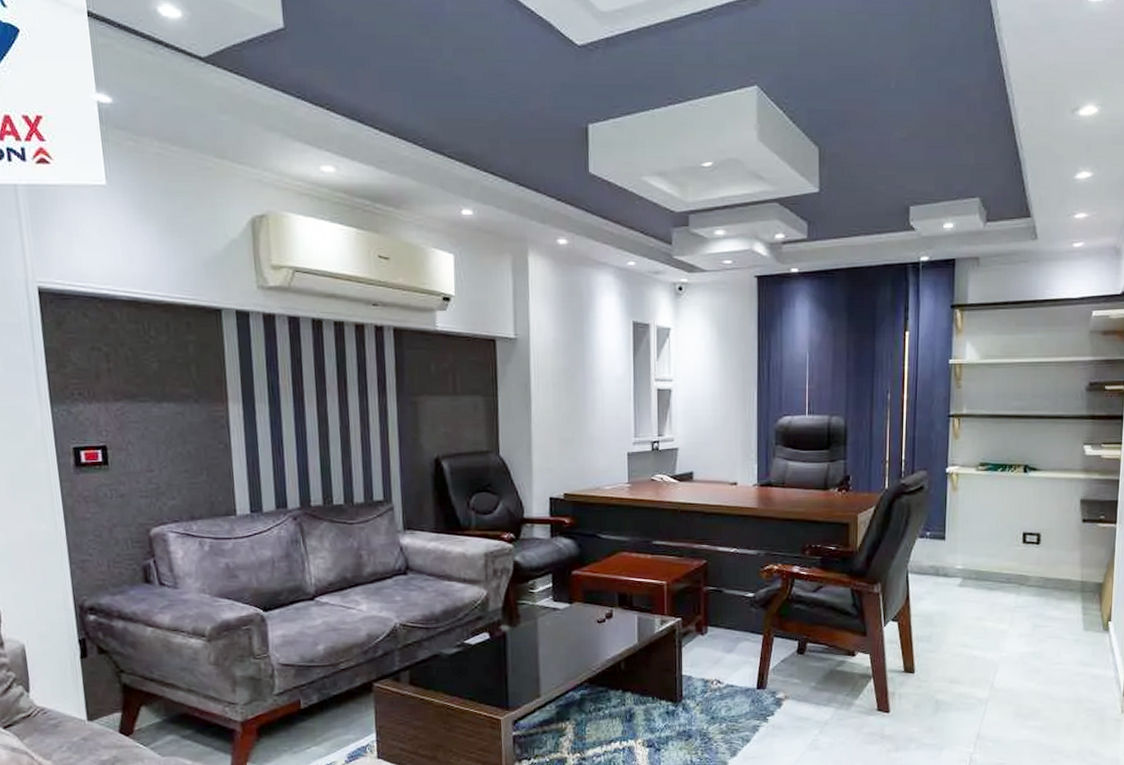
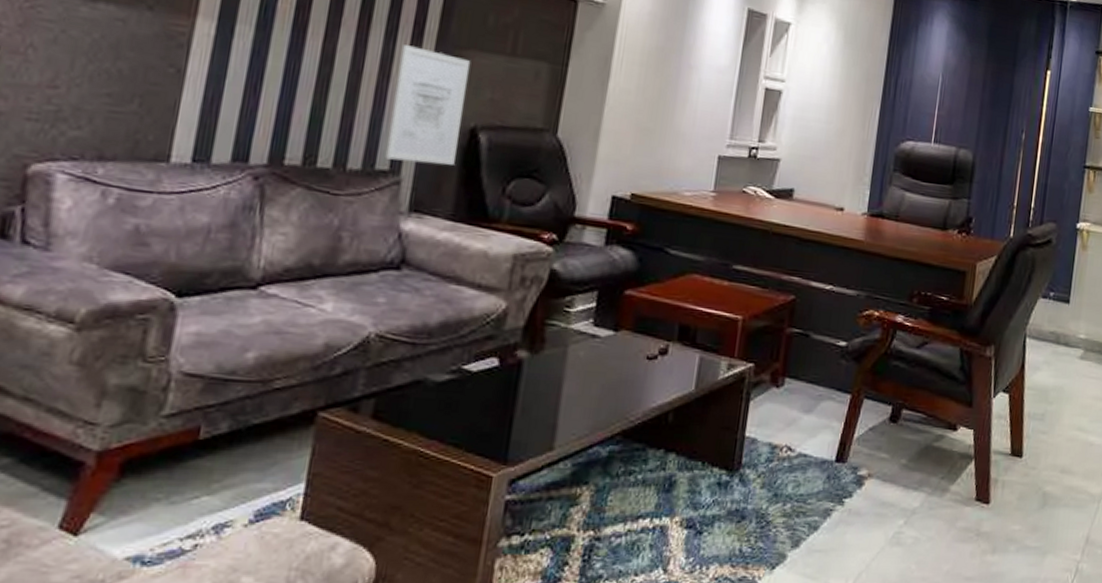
wall art: none [372,399,429,492] -> present [384,44,471,165]

